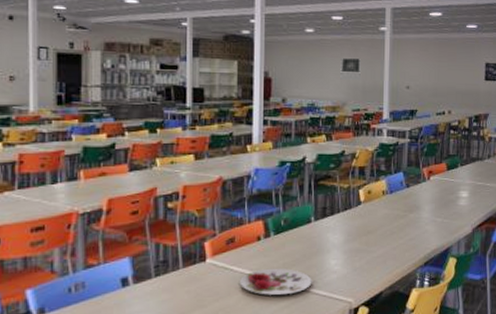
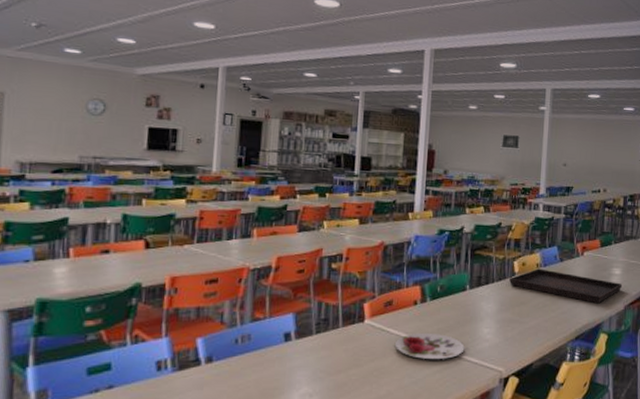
serving tray: none [355,196,470,228] -> present [509,268,623,304]

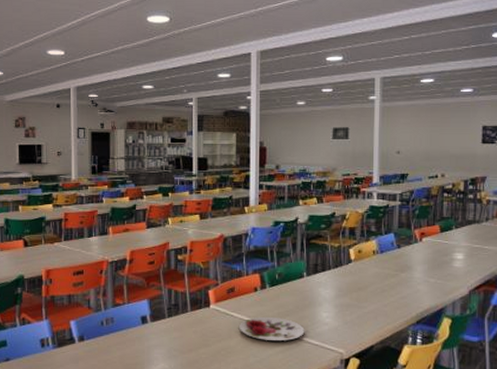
serving tray: present [509,268,623,304] -> none [346,255,466,289]

